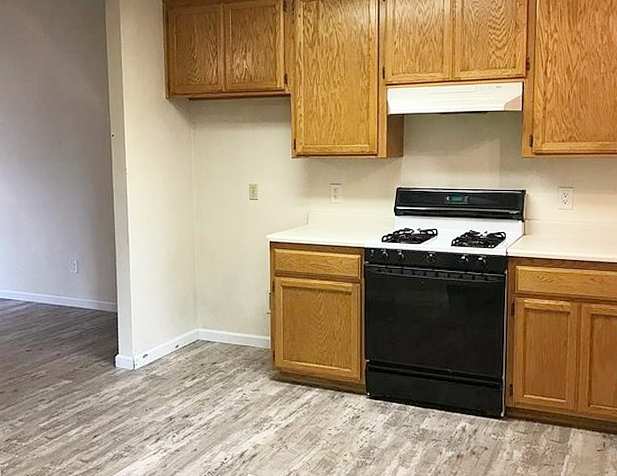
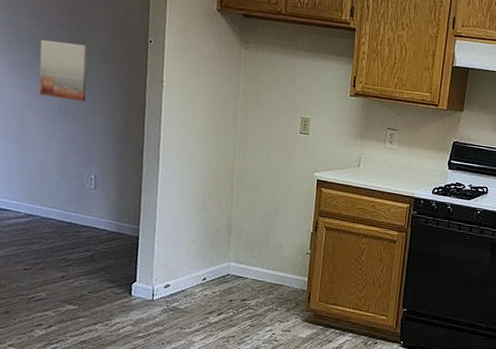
wall art: none [25,147,65,197] -> present [39,40,88,102]

